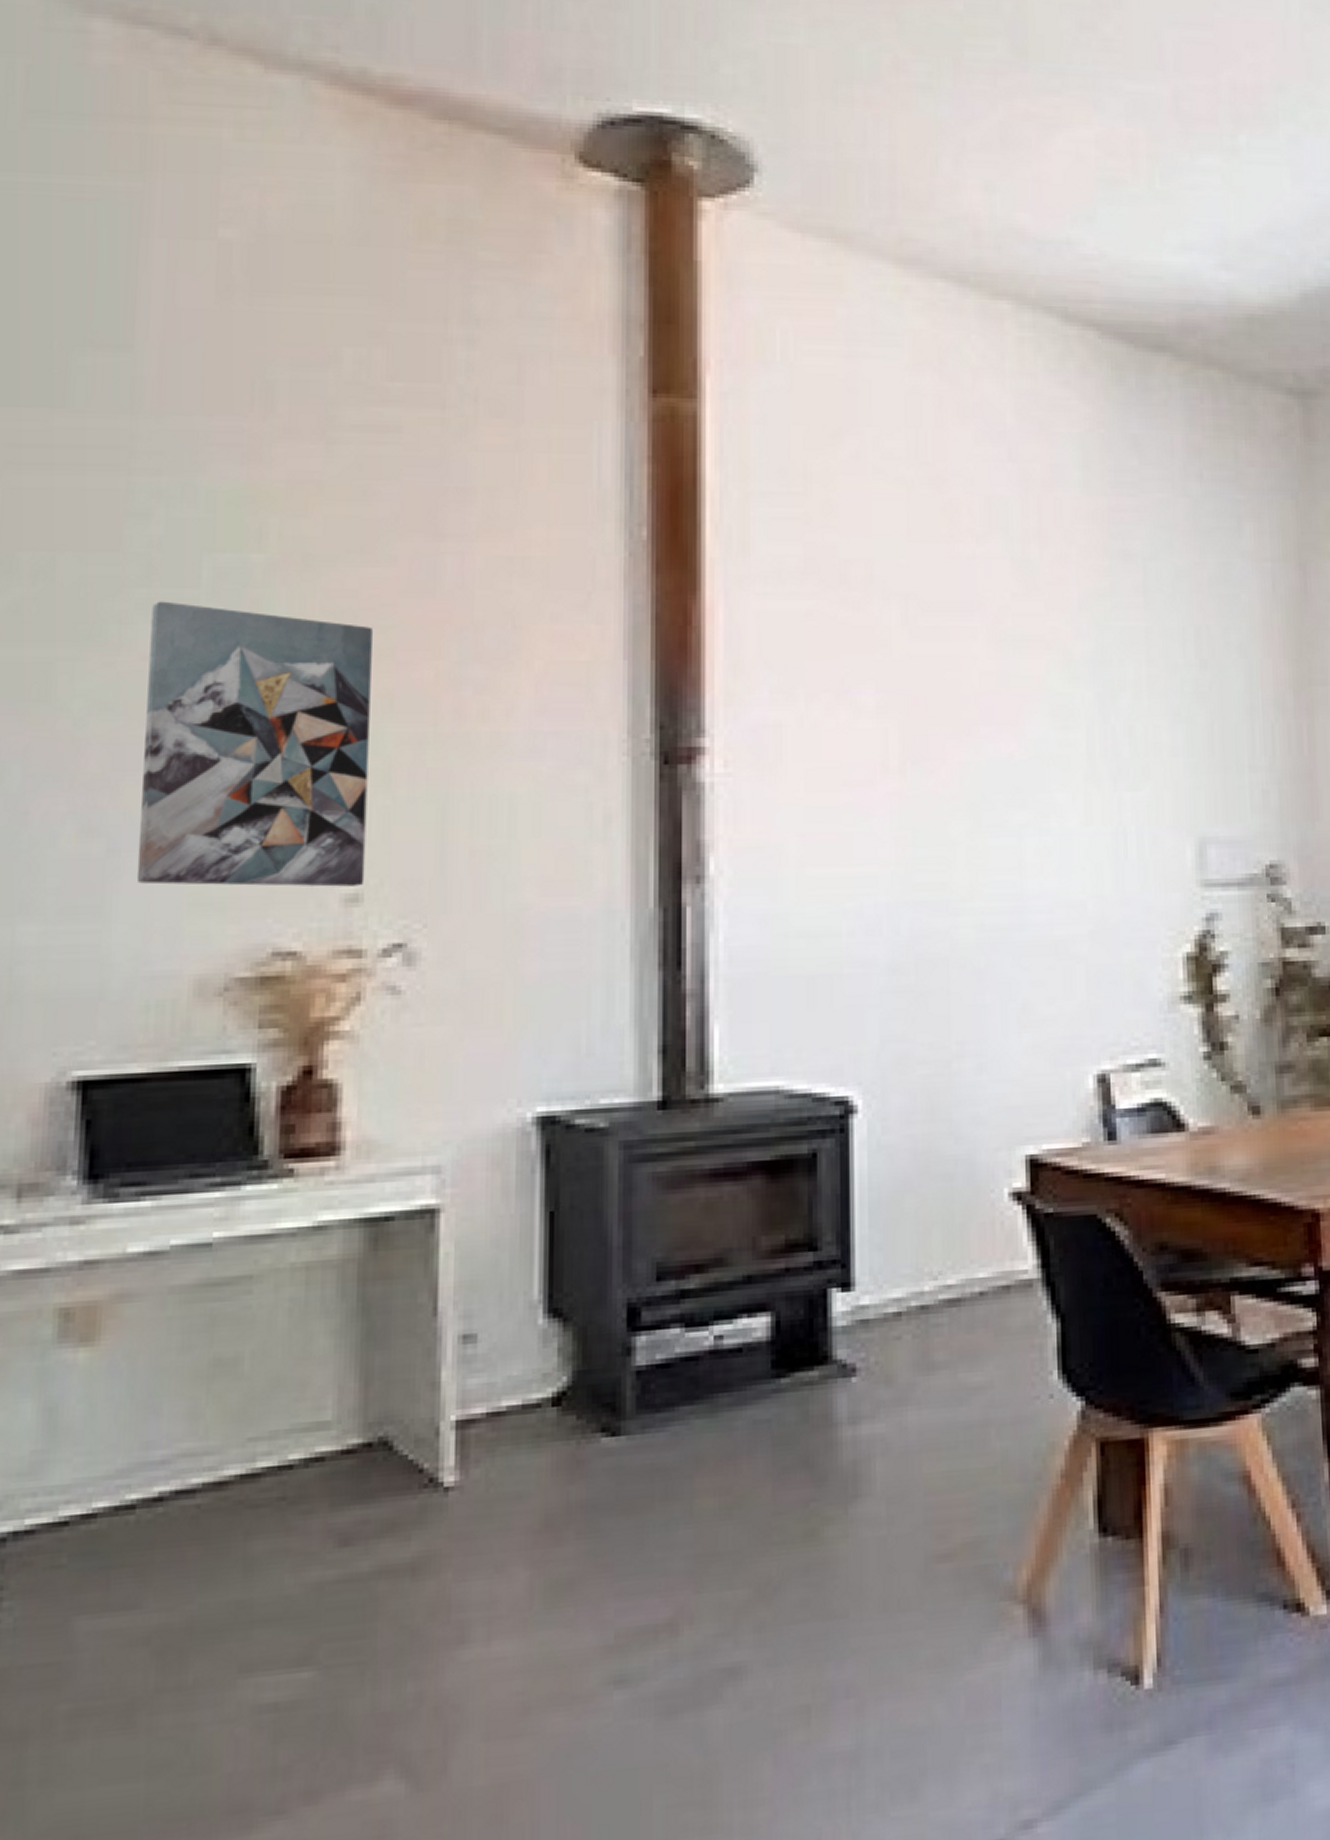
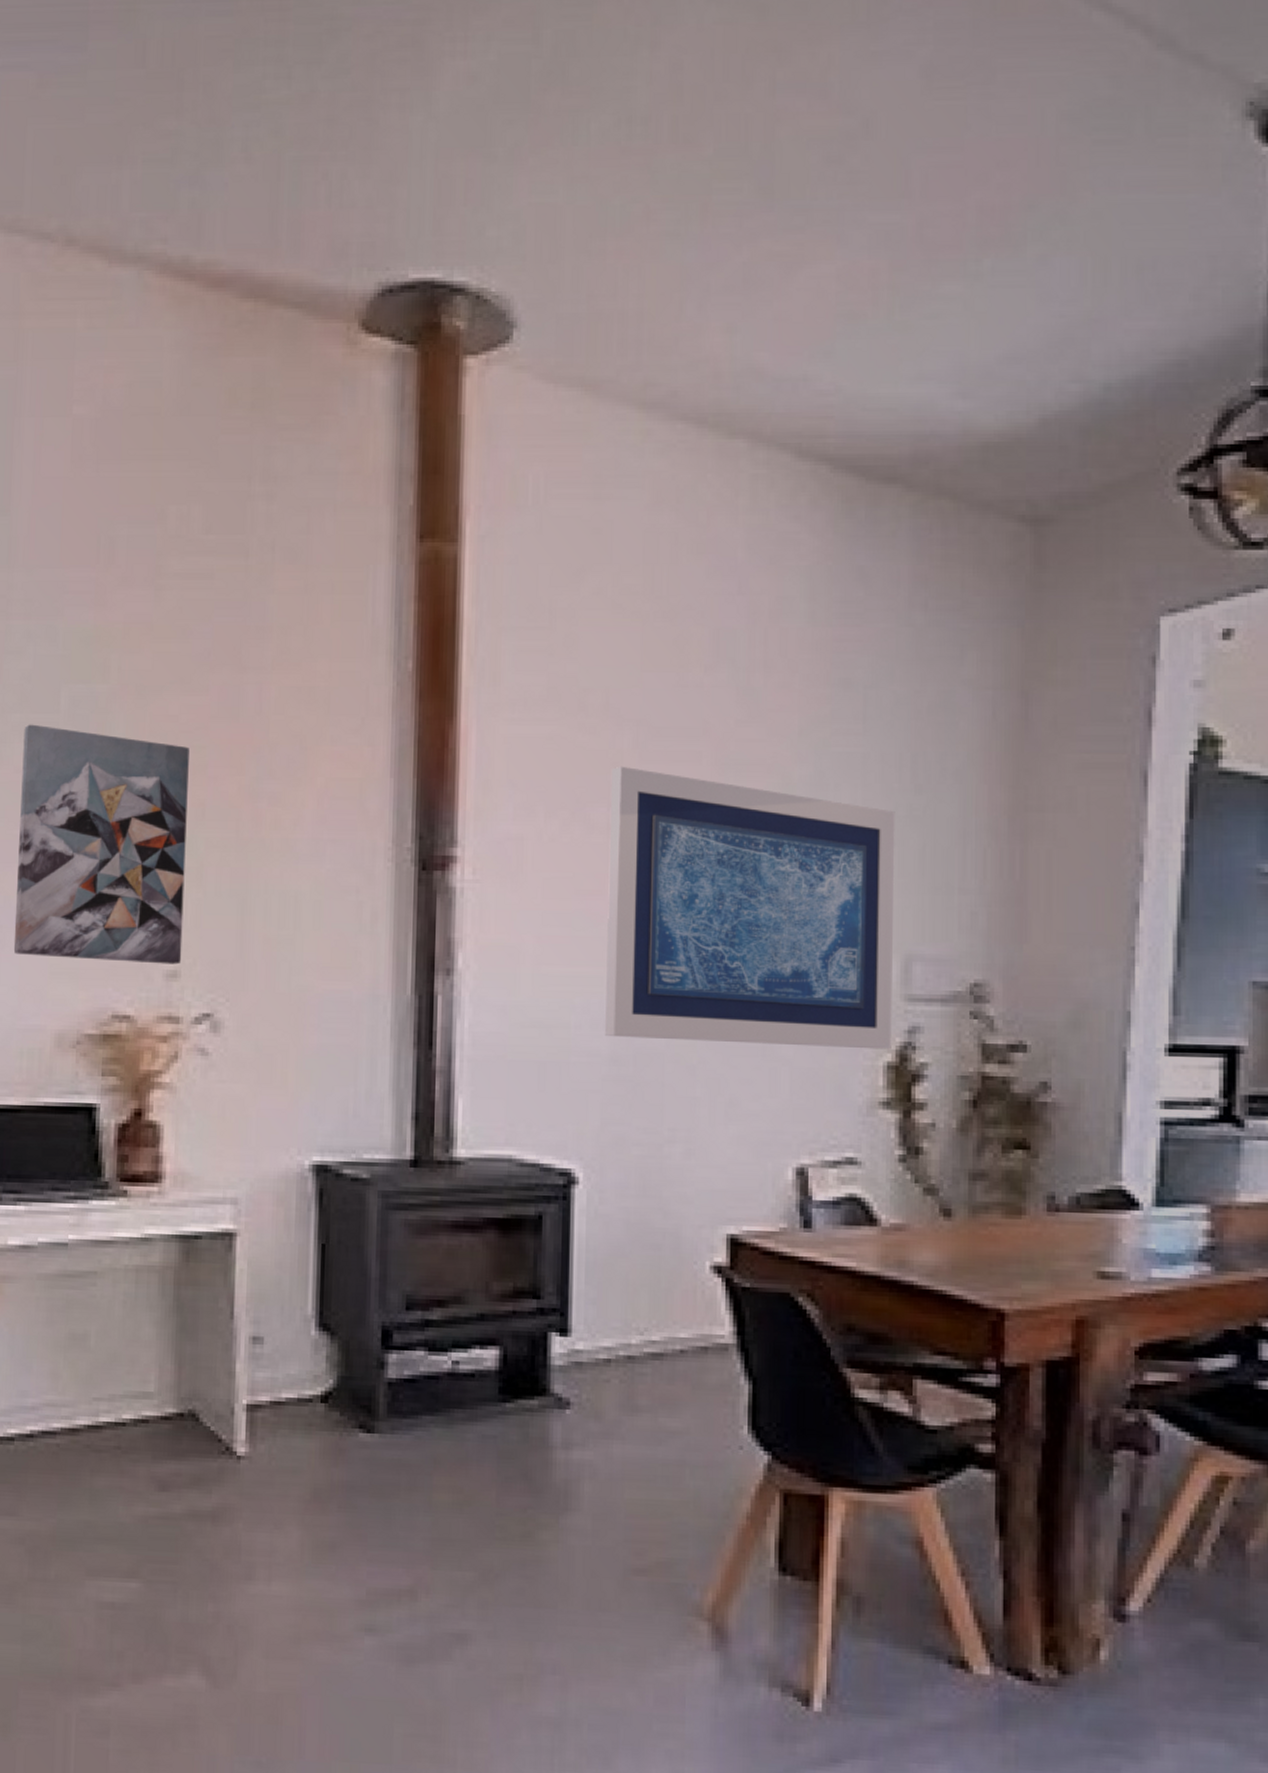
wall art: none [878,643,1190,944] -> present [605,766,895,1050]

